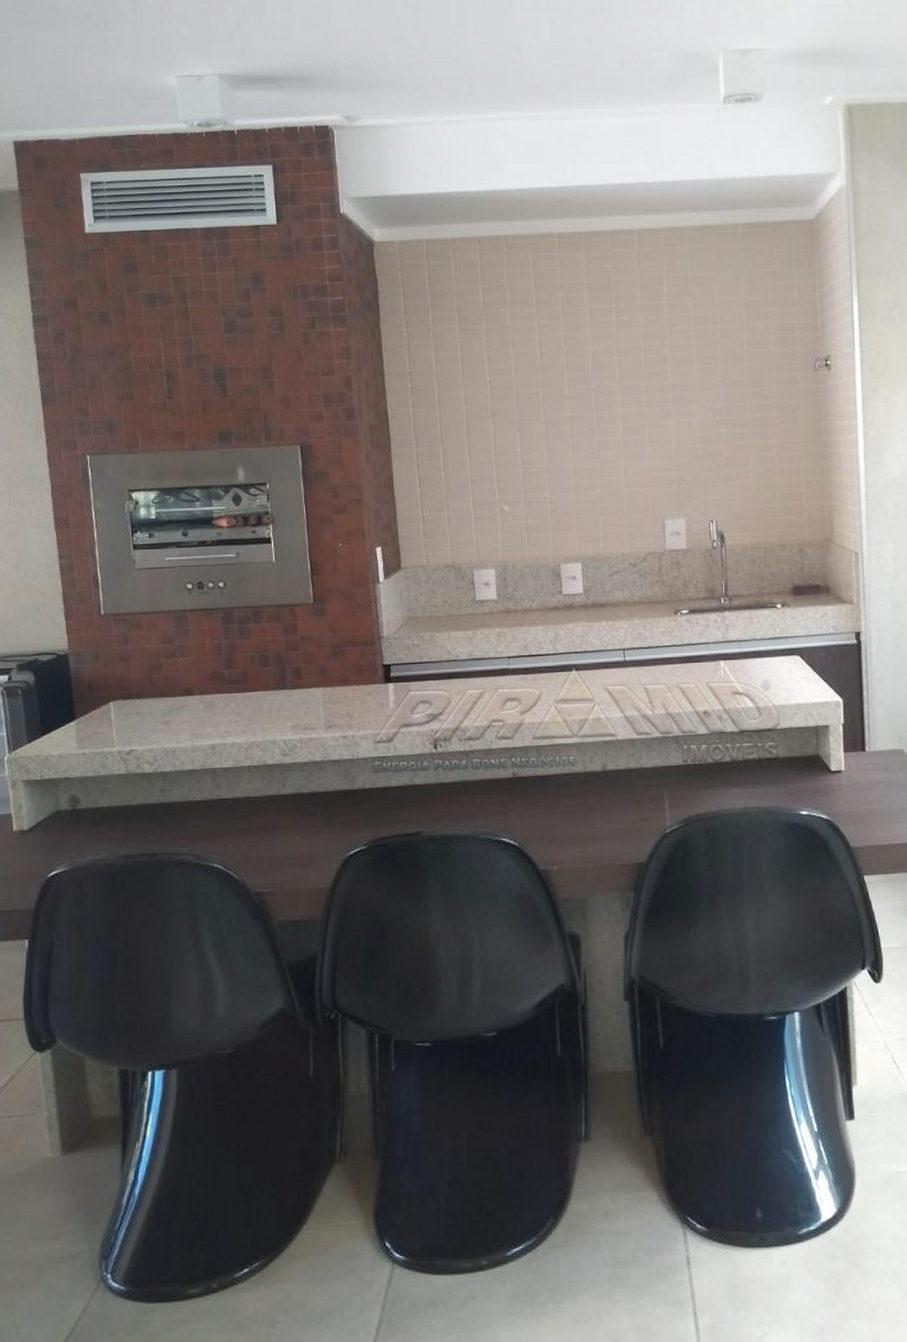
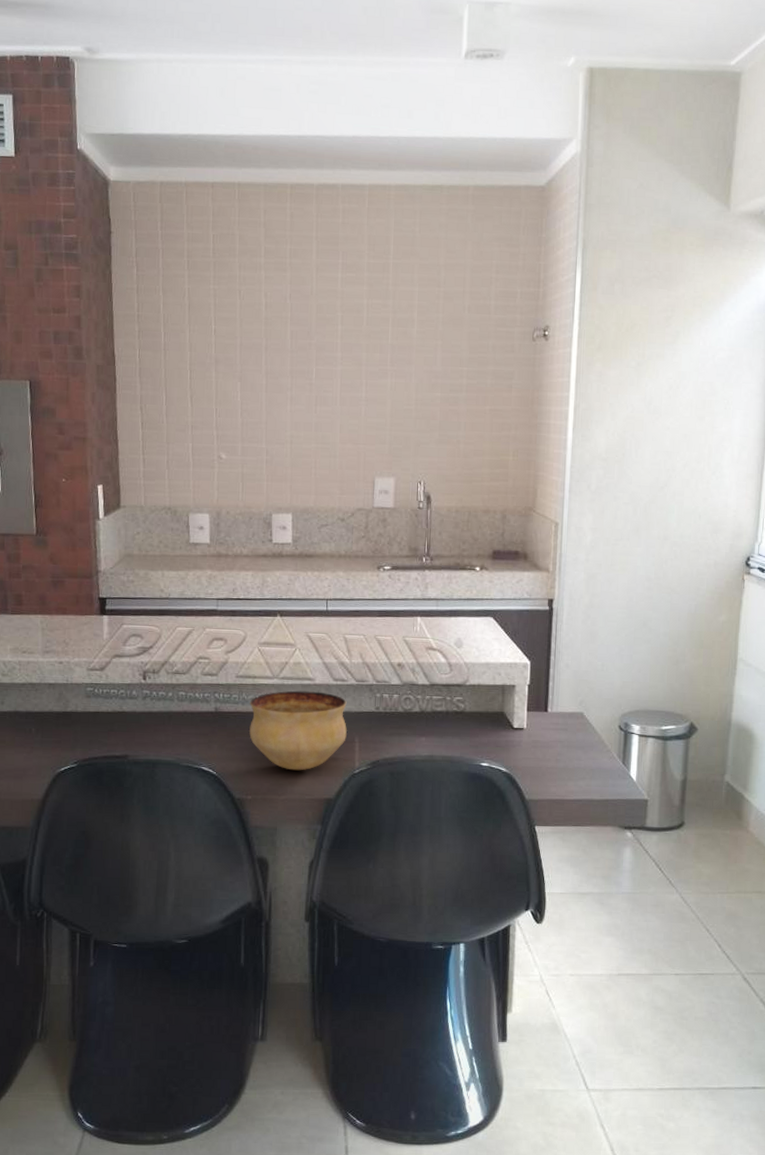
bowl: none [549,748,655,835] -> present [249,690,347,771]

